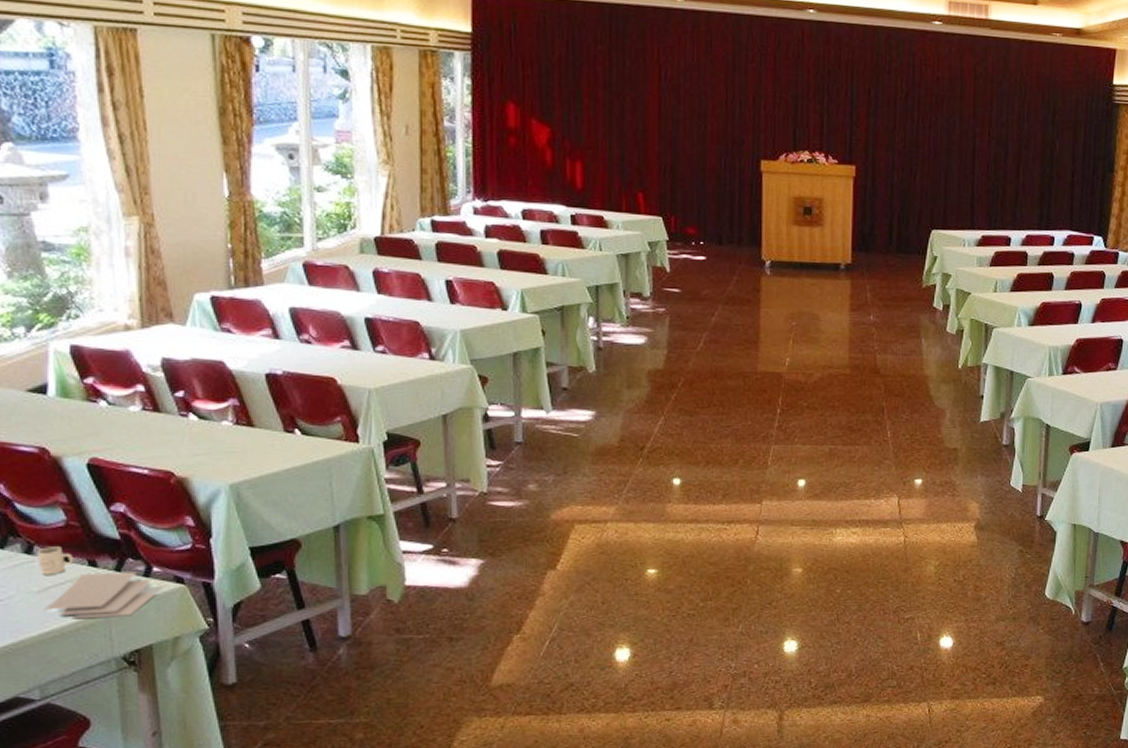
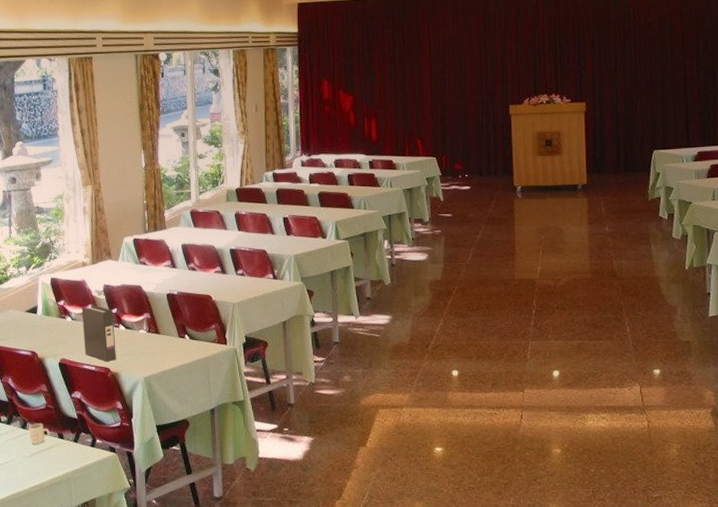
papers: present [45,572,166,619] -> none [32,443,104,478]
binder: none [124,384,184,463] -> present [82,304,116,362]

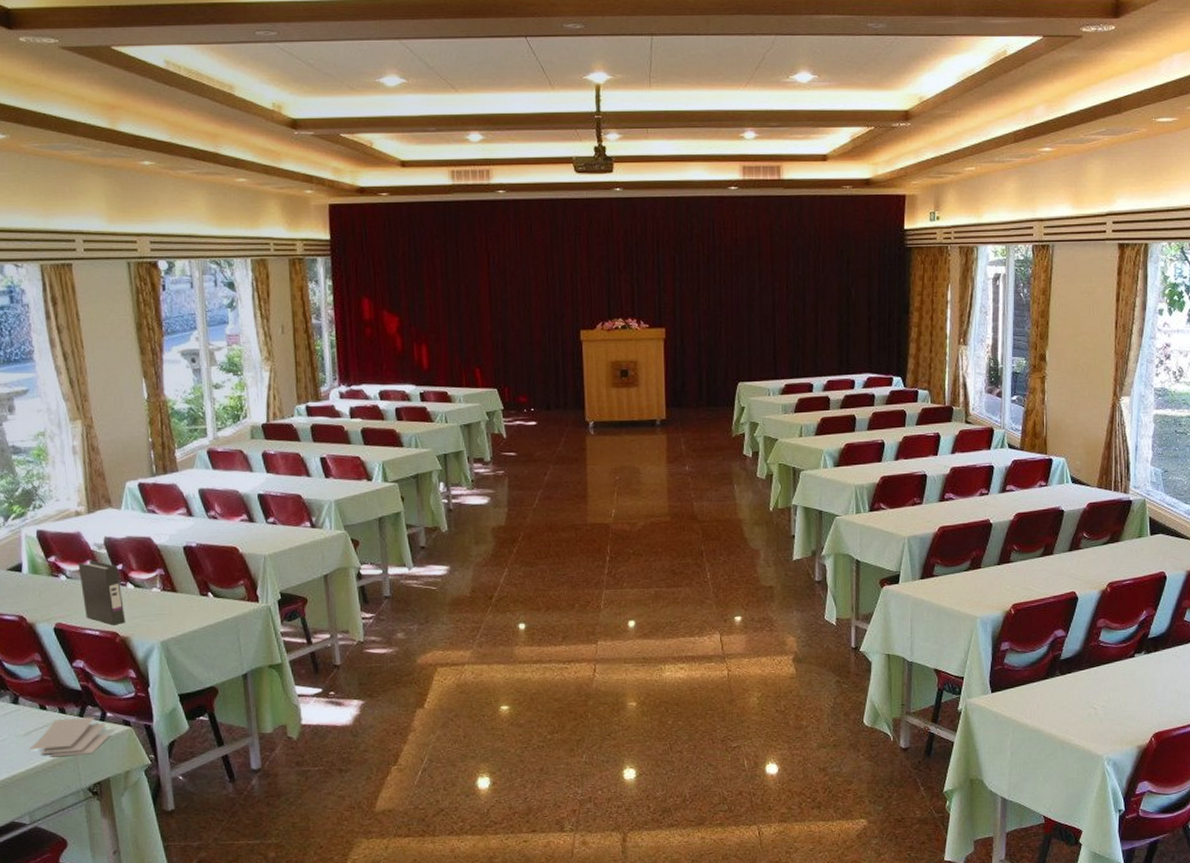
mug: present [29,423,49,444] -> none [22,697,48,721]
papers: none [32,443,104,478] -> present [29,717,118,757]

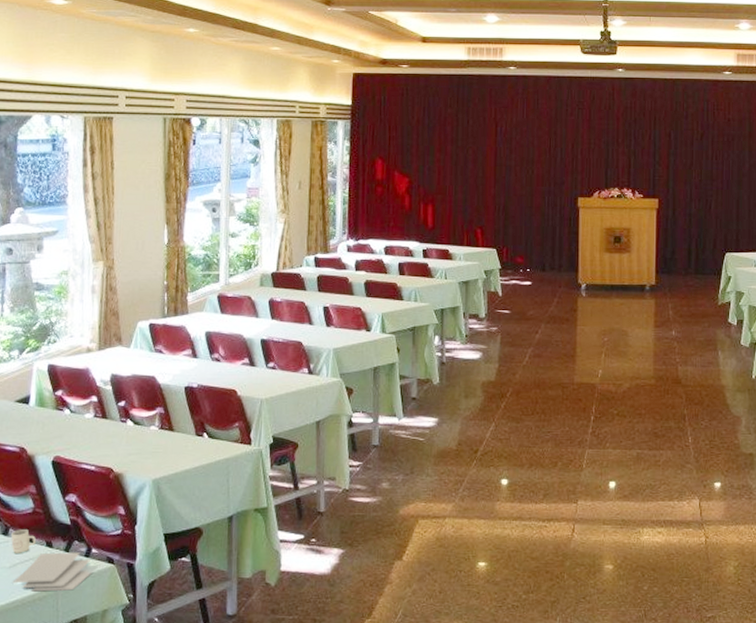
mug: none [22,697,48,721] -> present [11,530,36,553]
binder: present [78,560,125,626] -> none [82,395,122,461]

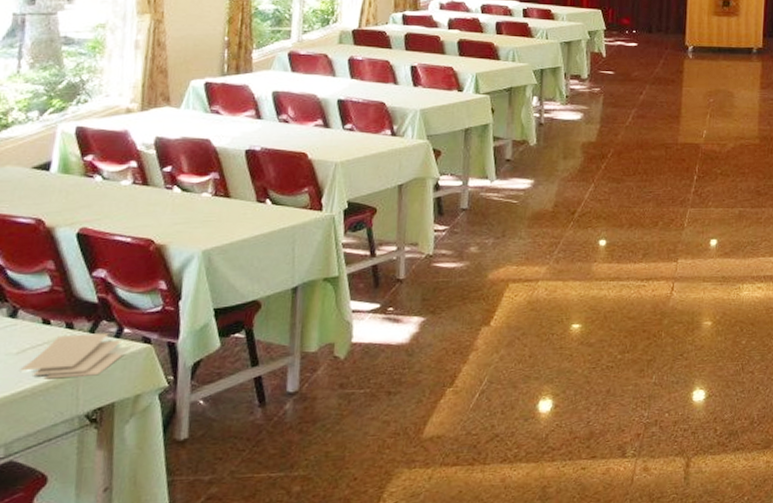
mug: present [11,530,36,553] -> none [20,310,53,337]

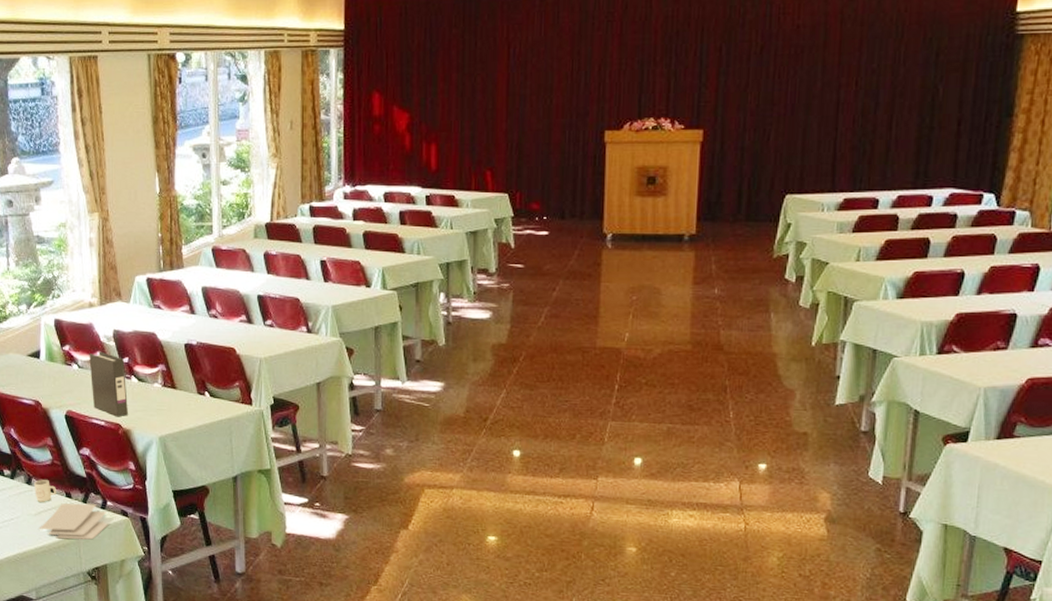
mug: none [20,310,53,337] -> present [34,480,56,502]
binder: none [118,160,166,232] -> present [89,351,128,417]

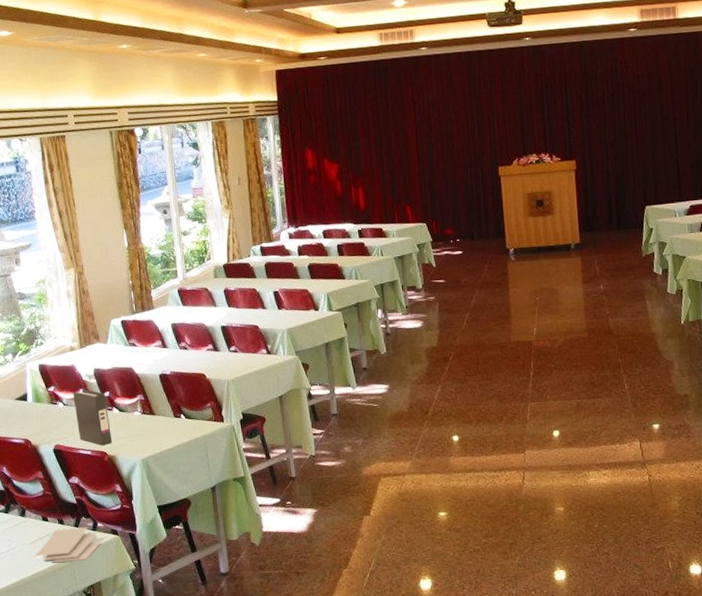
mug: present [34,480,56,502] -> none [28,510,49,531]

